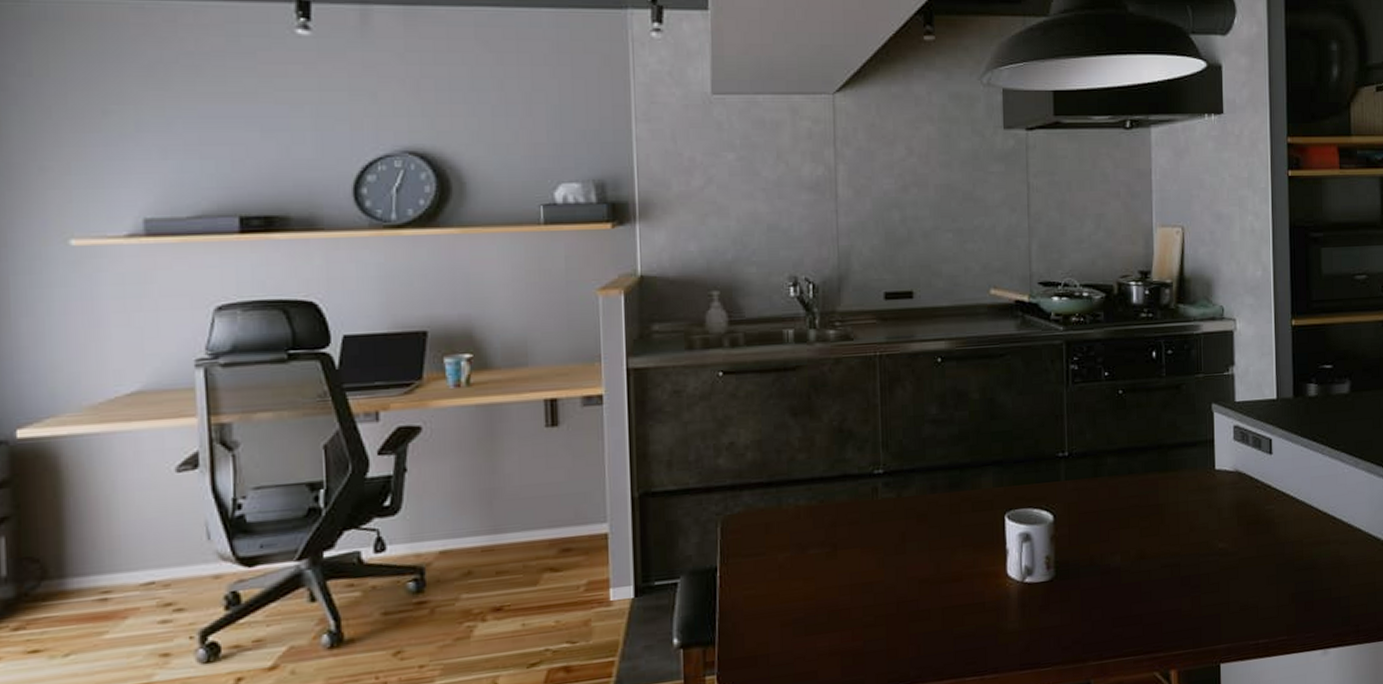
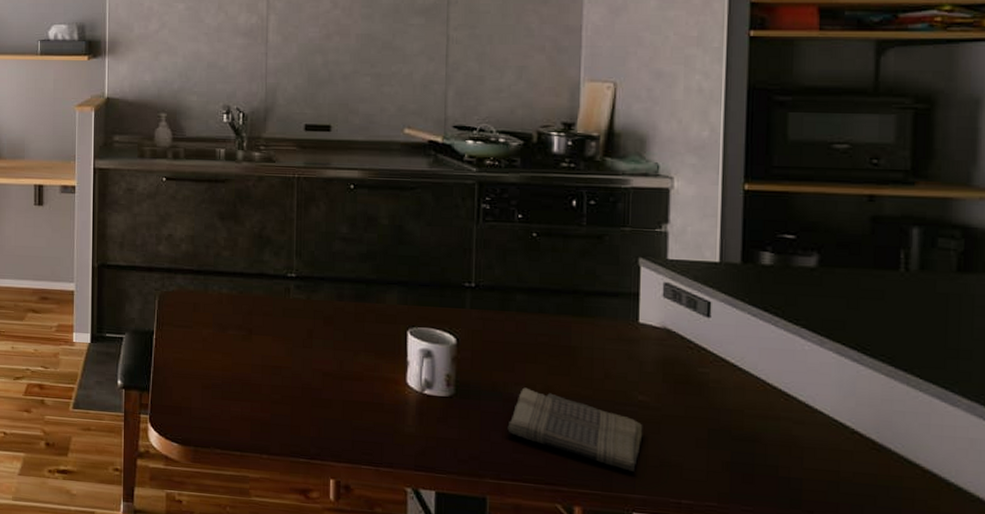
dish towel: none [1106,555,1224,623] -> present [507,387,643,472]

